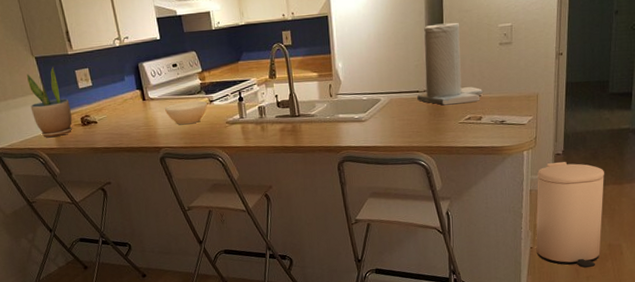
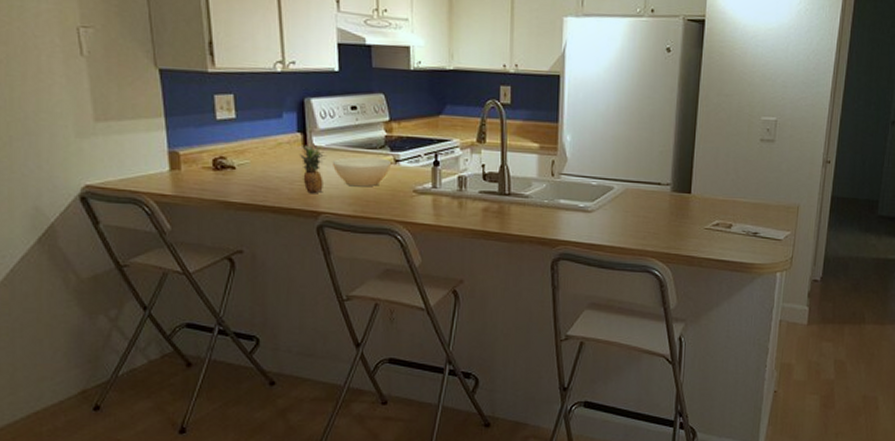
potted plant: present [27,67,73,138] -> none [141,85,200,180]
fruit: none [140,98,161,134] -> present [298,145,327,193]
paper towel: present [417,22,483,106] -> none [658,105,736,206]
pedal bin: present [536,161,604,268] -> none [780,289,865,422]

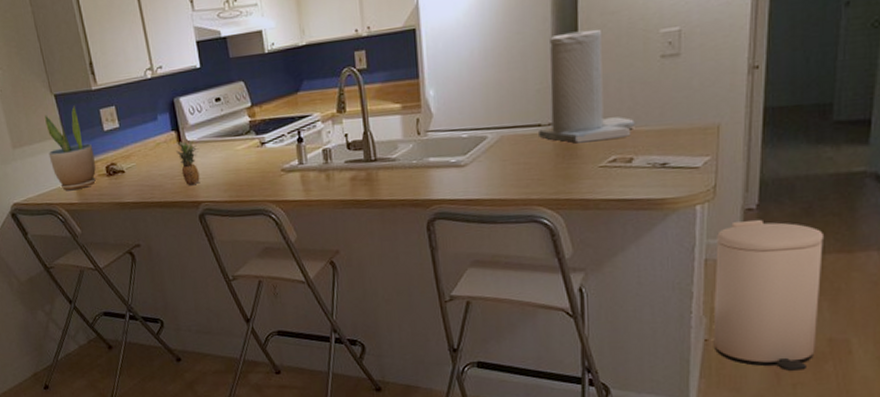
potted plant: none [141,85,200,180] -> present [45,105,97,191]
bowl: present [332,156,391,187] -> none [204,142,258,174]
paper towel: none [658,105,736,206] -> present [539,29,635,143]
pedal bin: none [780,289,865,422] -> present [713,219,823,371]

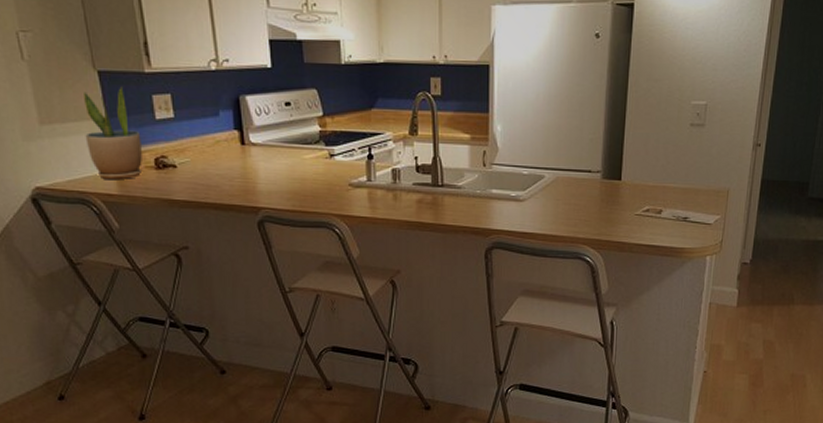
fruit: present [175,141,200,185] -> none [236,142,264,189]
paper towel: present [539,29,635,143] -> none [588,91,666,192]
pedal bin: present [713,219,823,371] -> none [710,272,795,399]

